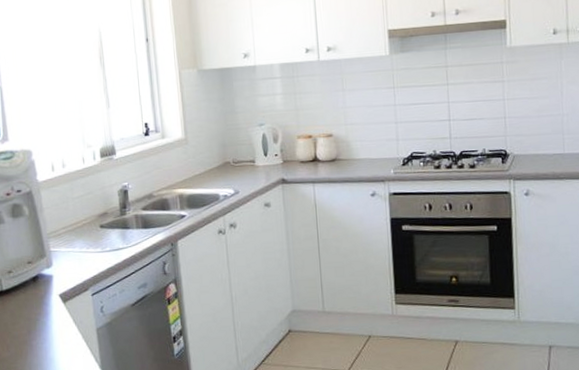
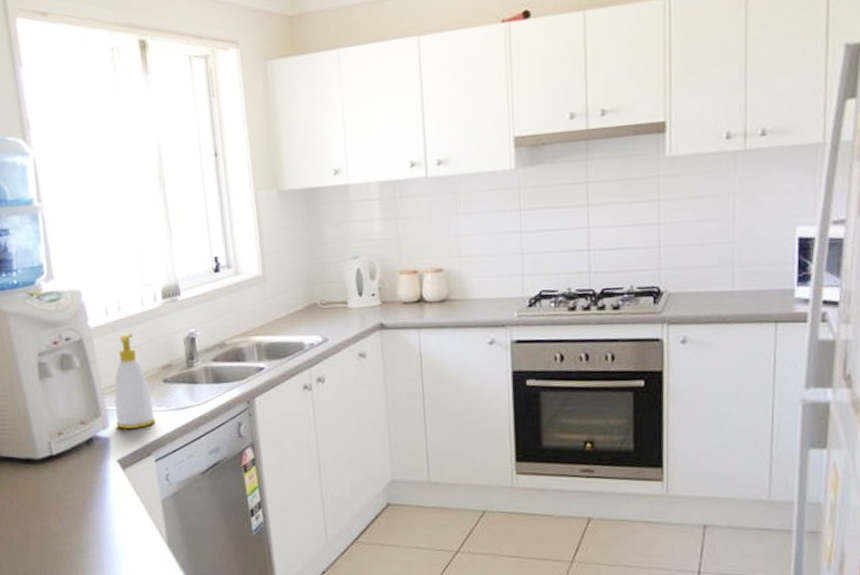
soap bottle: none [58,186,93,268] -> present [114,333,156,429]

